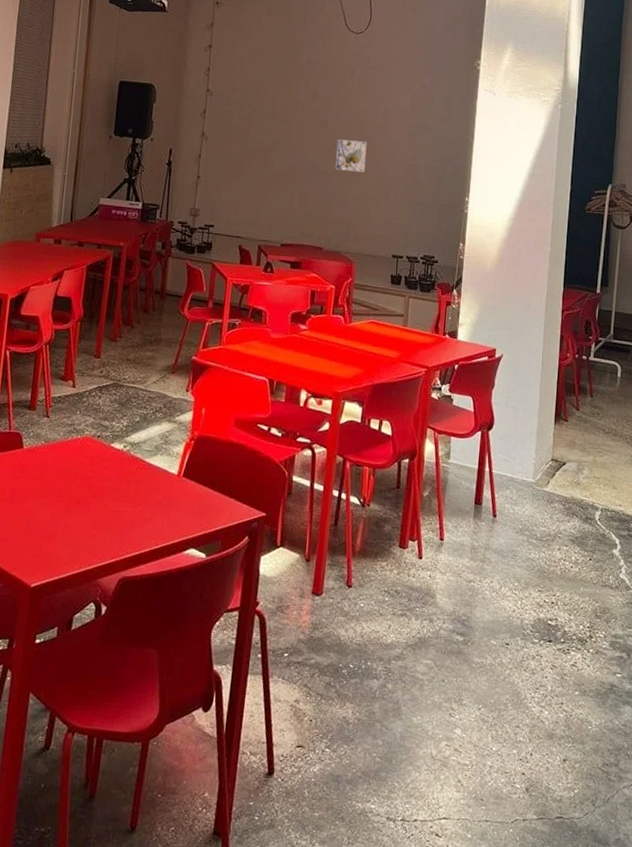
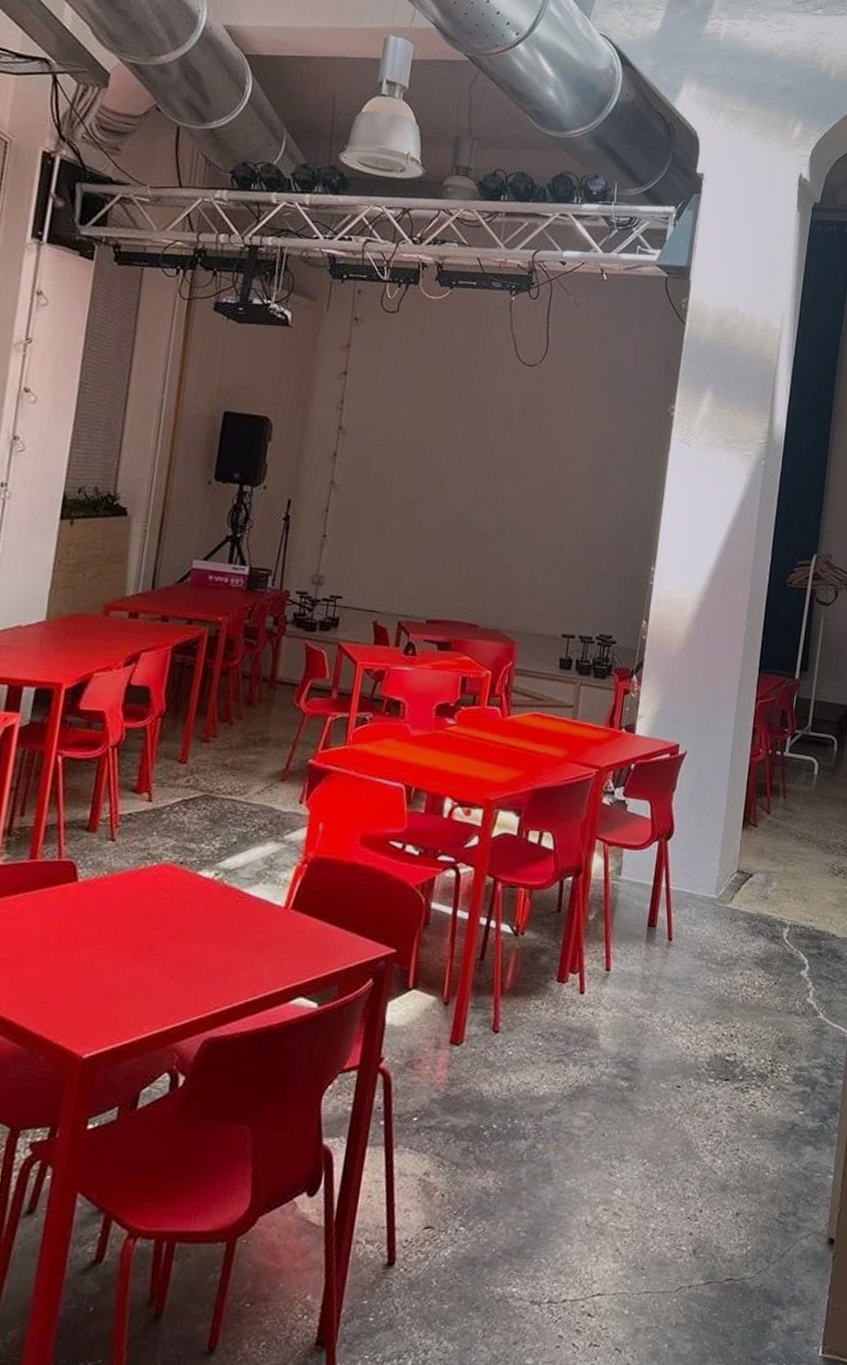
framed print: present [335,139,367,173] -> none [497,493,537,535]

